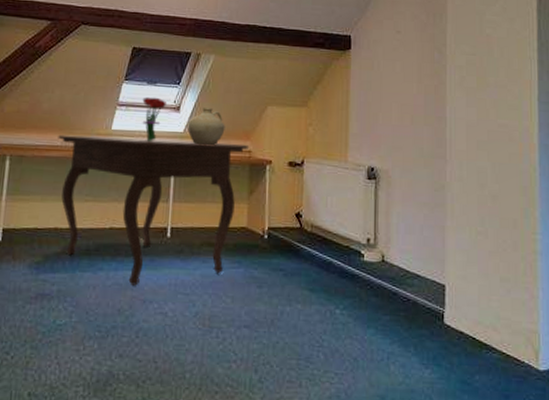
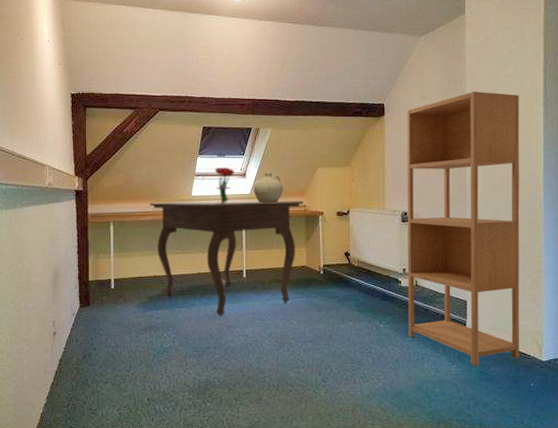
bookcase: none [371,28,511,373] -> present [406,91,520,366]

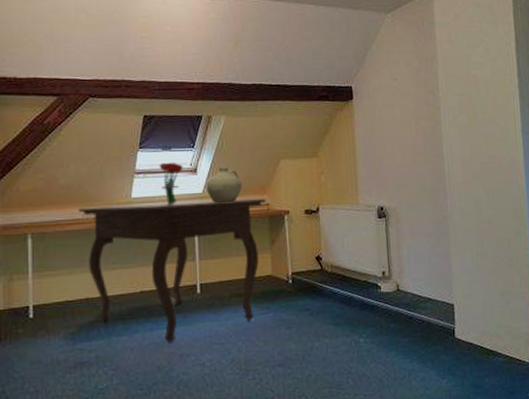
bookcase: present [406,91,520,366] -> none [377,71,514,379]

